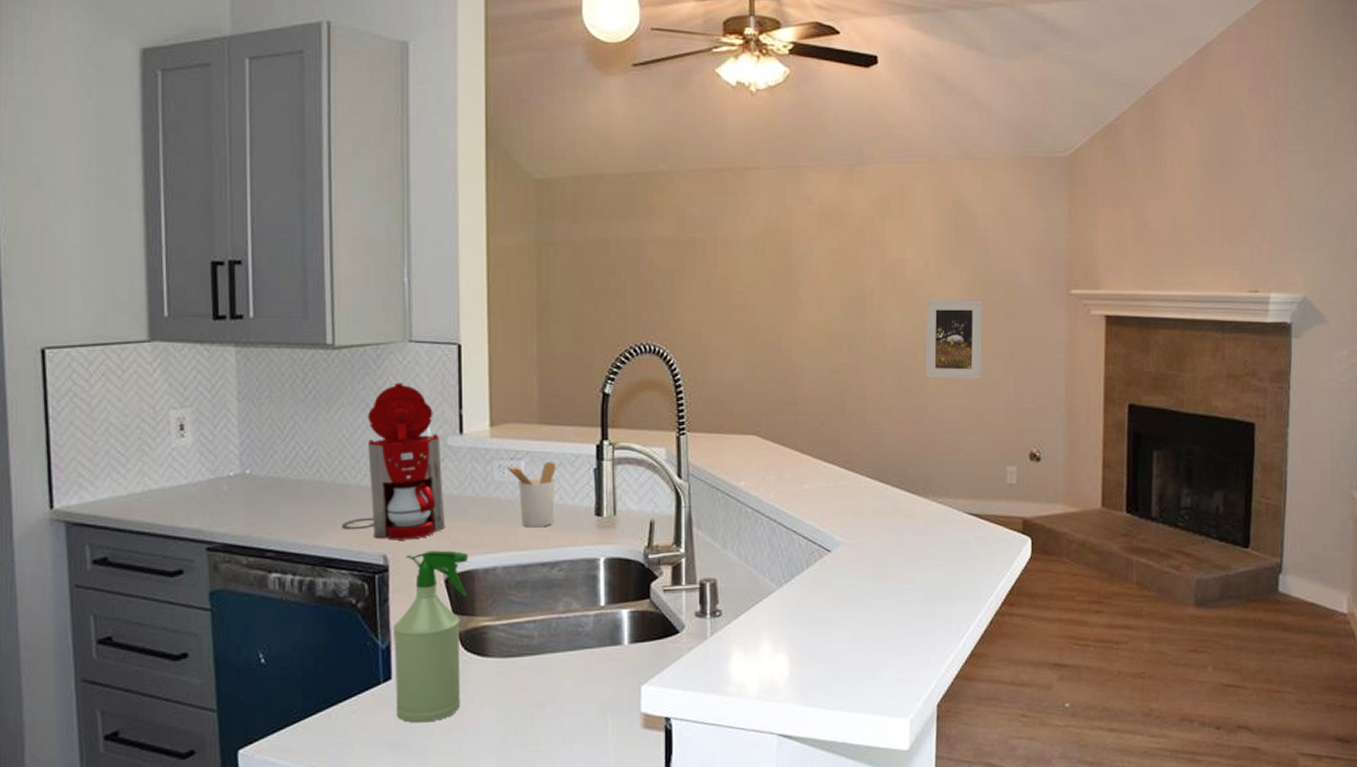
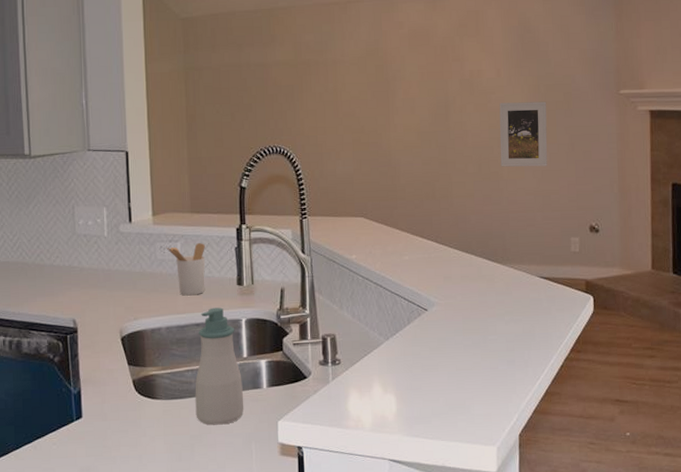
coffee maker: present [341,382,446,540] -> none [40,183,121,308]
spray bottle: present [393,550,469,723] -> none [82,315,139,452]
soap bottle: none [537,543,599,690] -> present [195,307,244,425]

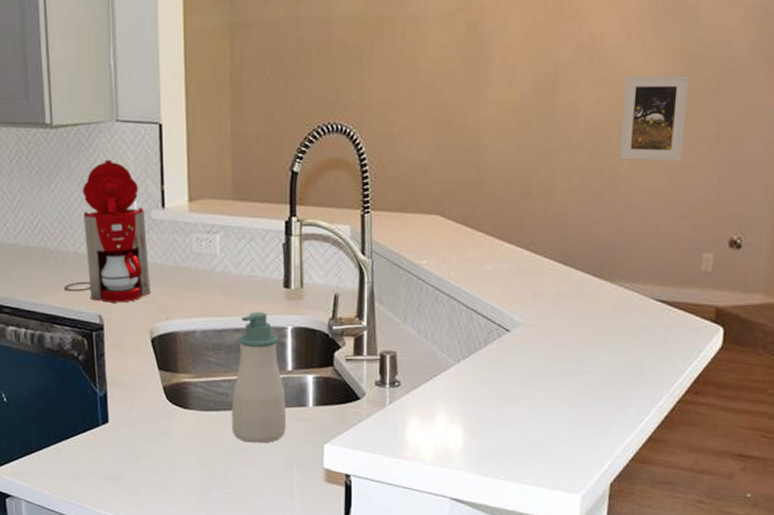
coffee maker: none [40,183,121,308] -> present [63,159,152,303]
utensil holder: present [166,242,206,296] -> none [203,235,248,297]

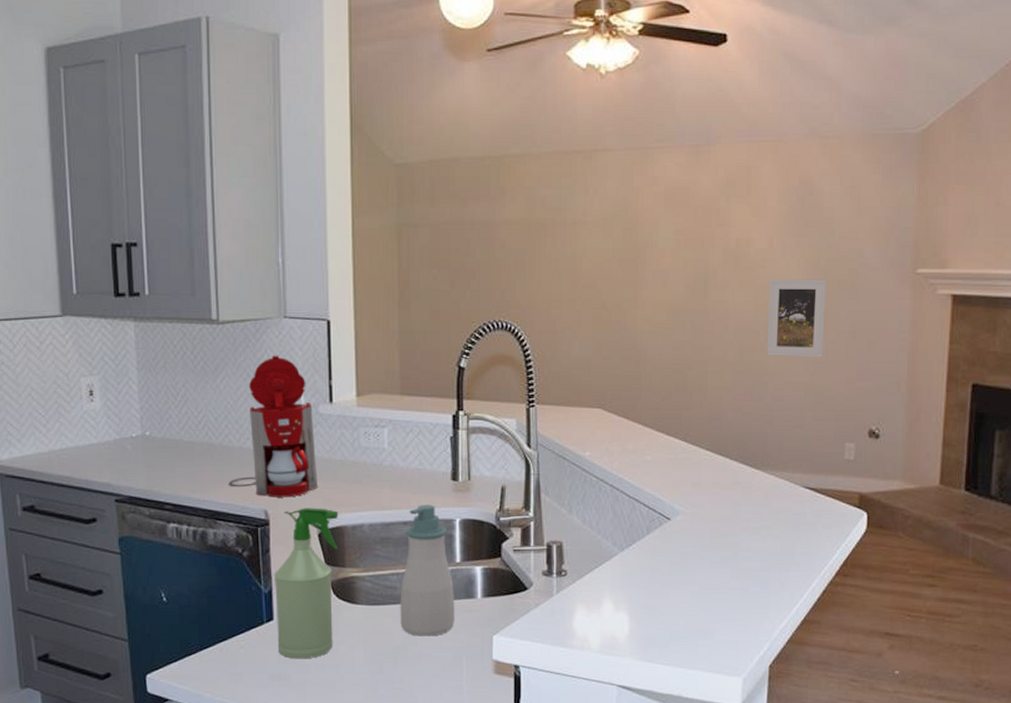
spray bottle: none [108,313,171,461] -> present [274,508,339,659]

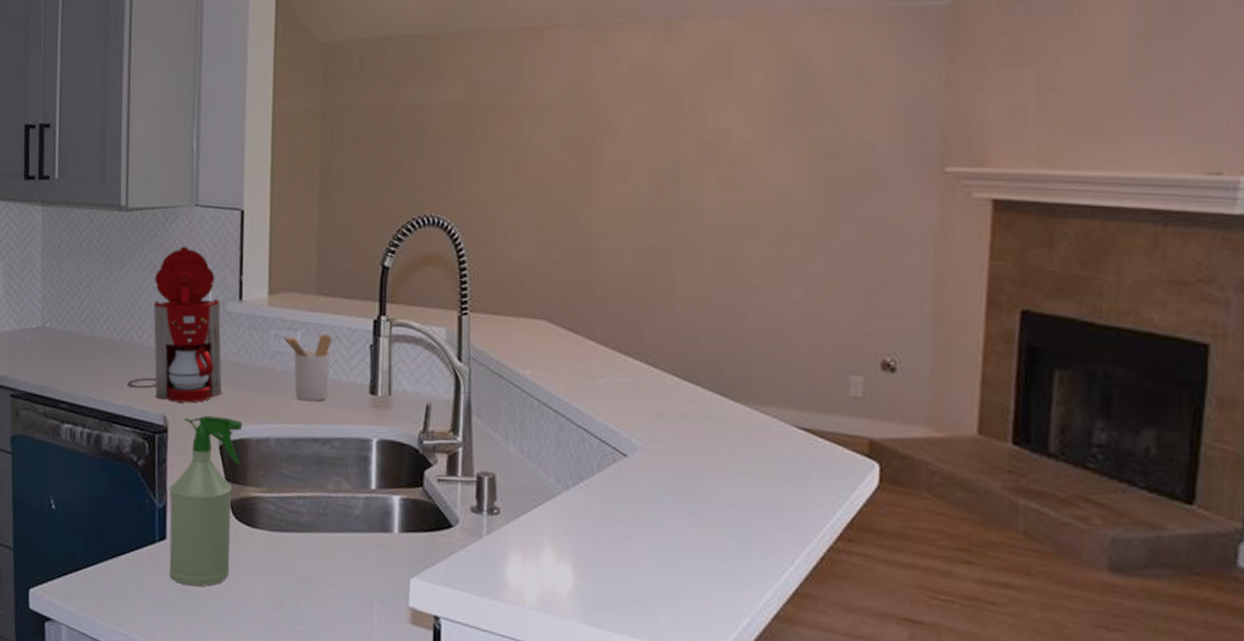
utensil holder: none [371,429,416,490] -> present [282,333,332,402]
soap bottle: present [400,505,455,636] -> none [305,420,368,573]
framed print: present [767,279,827,357] -> none [750,176,828,270]

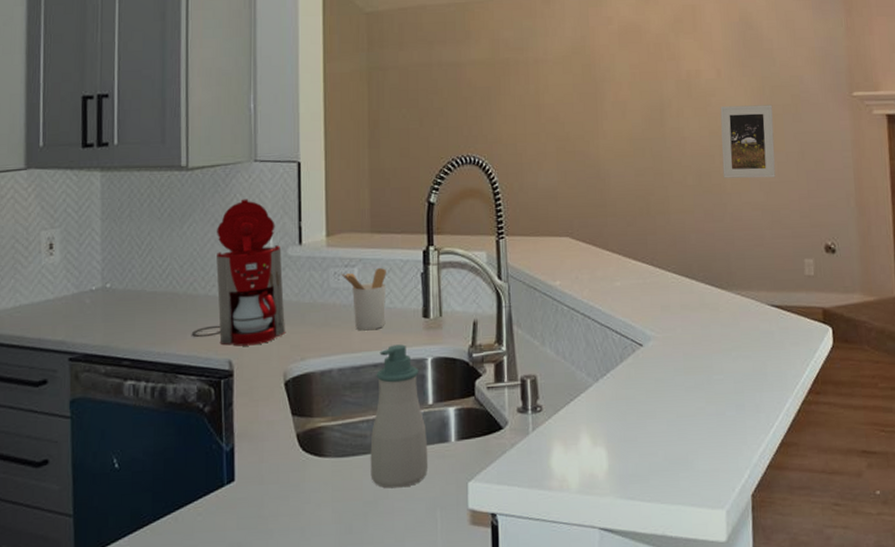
spray bottle: present [169,415,243,587] -> none [236,354,307,524]
soap bottle: none [305,420,368,573] -> present [370,344,429,489]
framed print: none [750,176,828,270] -> present [720,104,776,179]

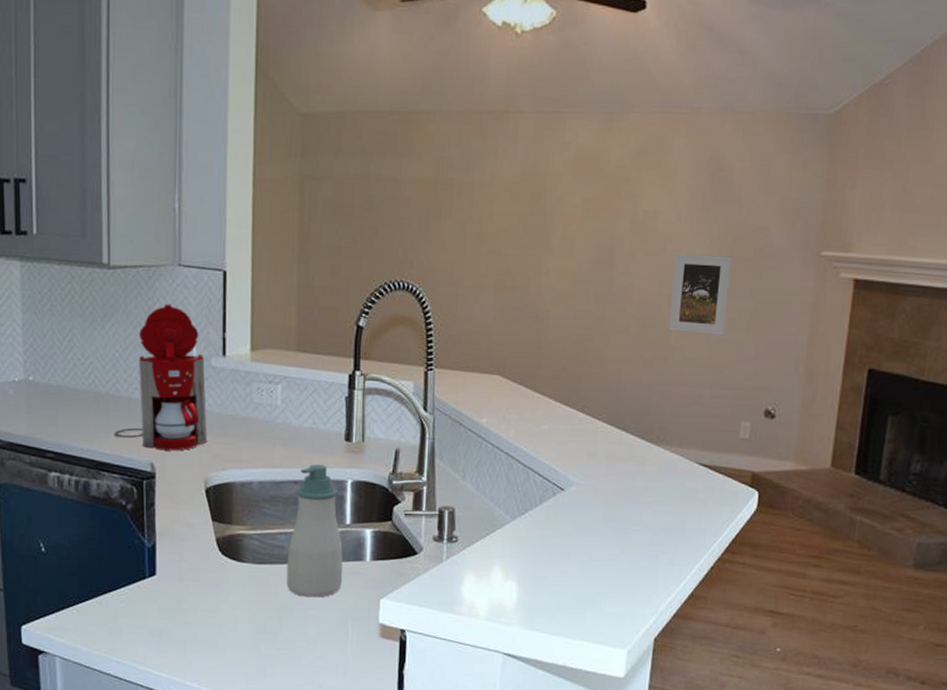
utensil holder: present [341,267,386,331] -> none [264,387,311,448]

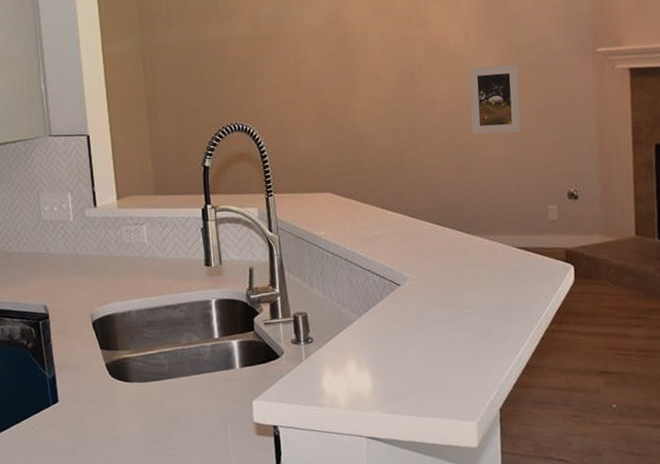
coffee maker: present [114,304,208,451] -> none [11,169,90,294]
soap bottle: present [286,464,343,598] -> none [168,289,218,407]

